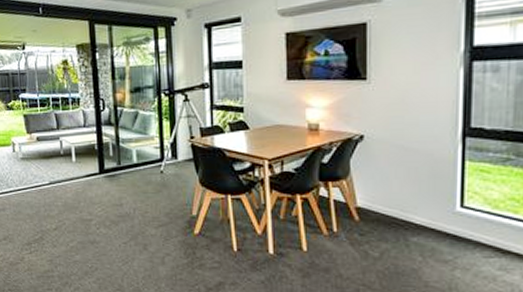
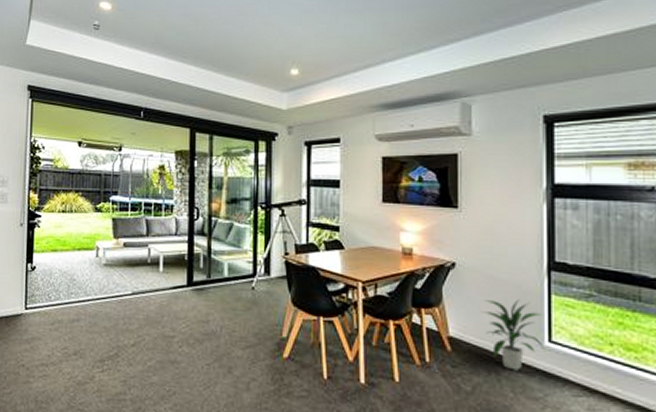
indoor plant: none [391,168,457,236] -> present [482,300,545,371]

